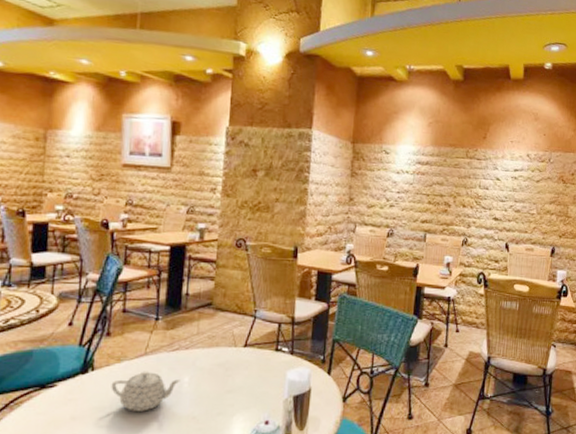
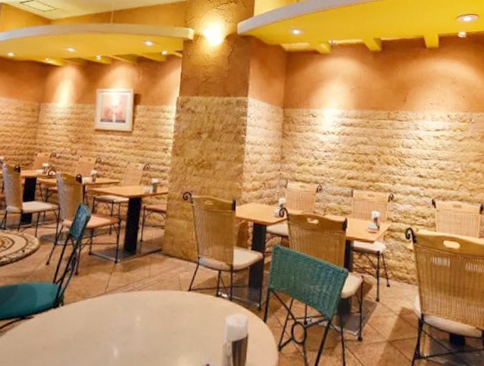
teapot: present [111,371,182,412] -> none [76,308,134,347]

